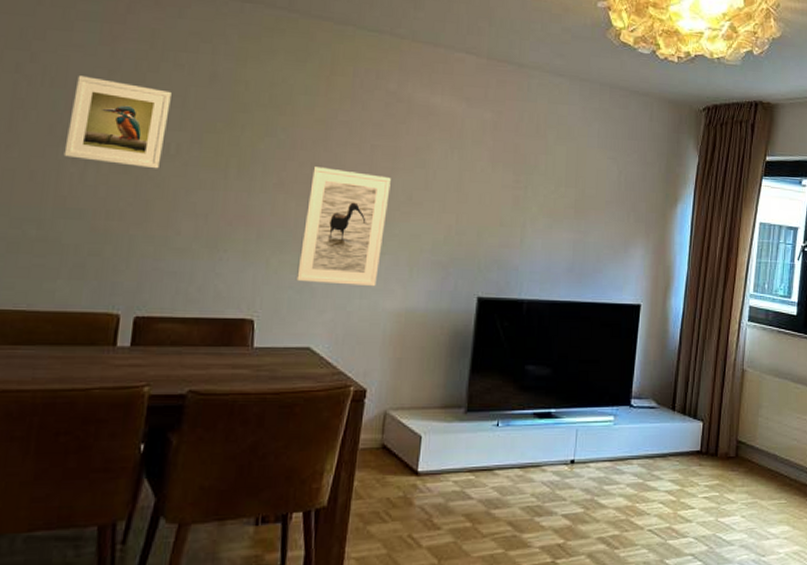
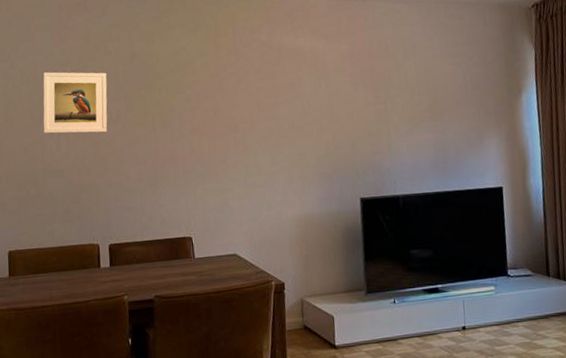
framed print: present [295,167,391,287] -> none [215,110,278,204]

